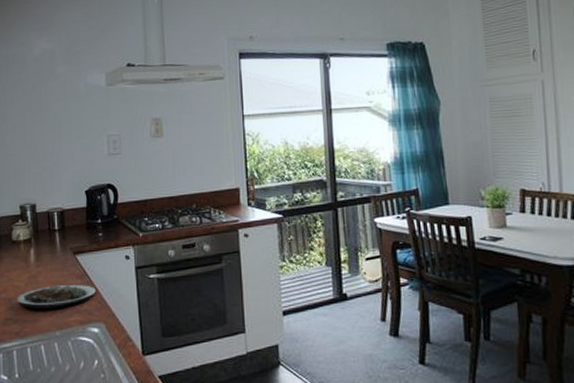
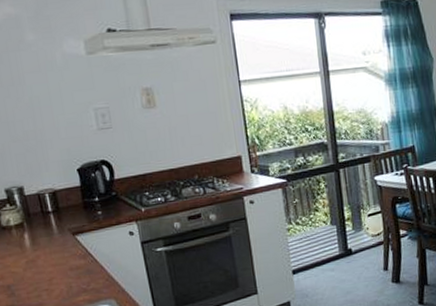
plate: present [17,284,96,309] -> none [16,264,102,293]

